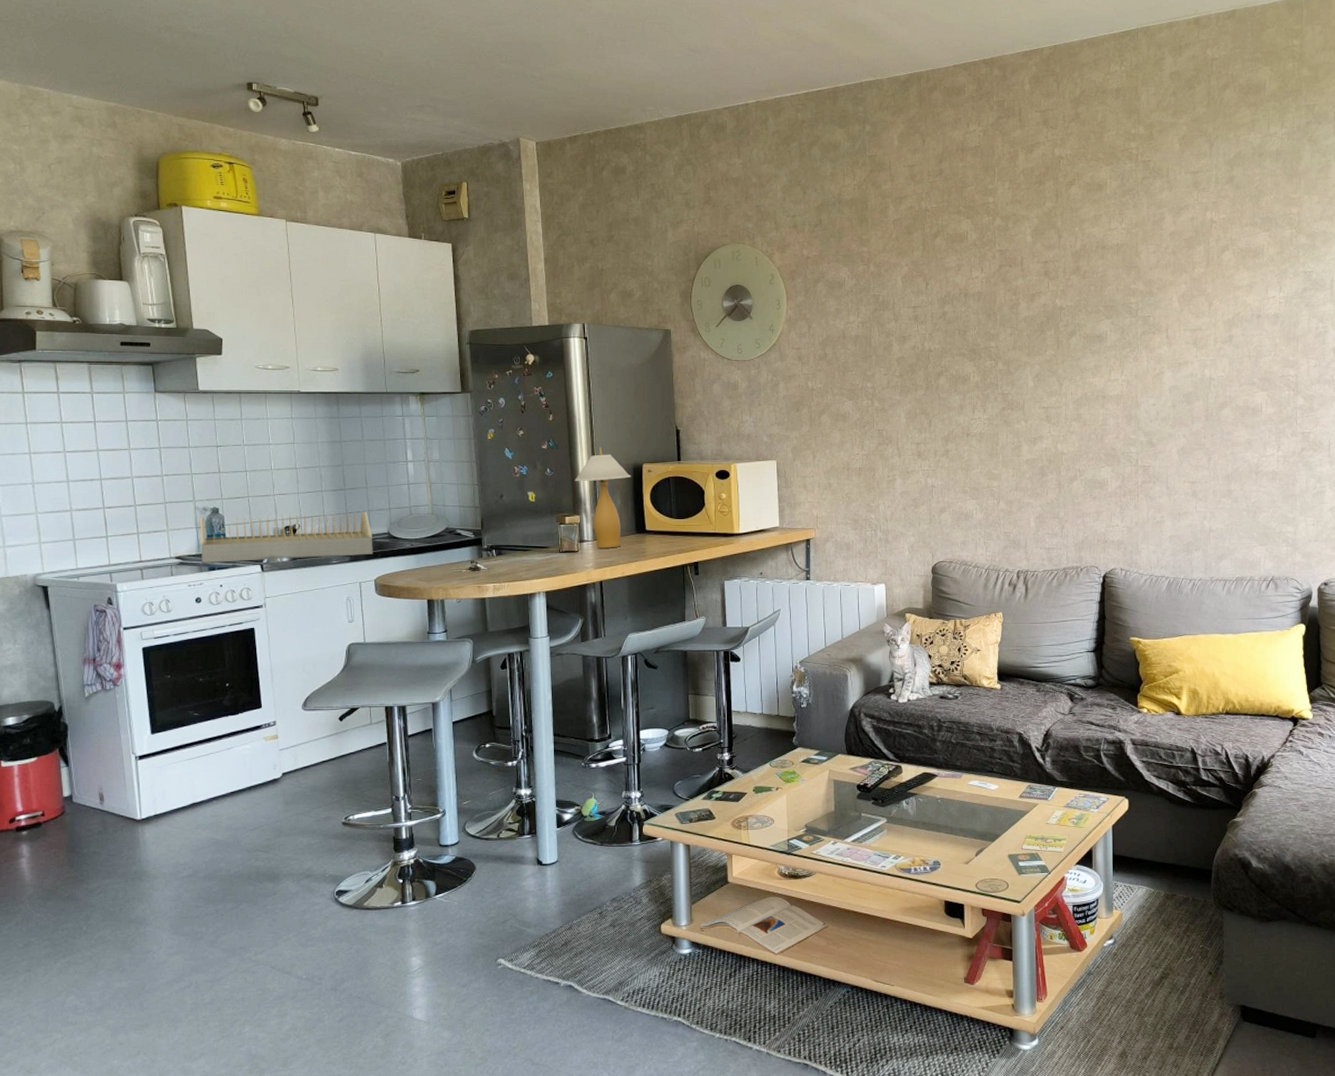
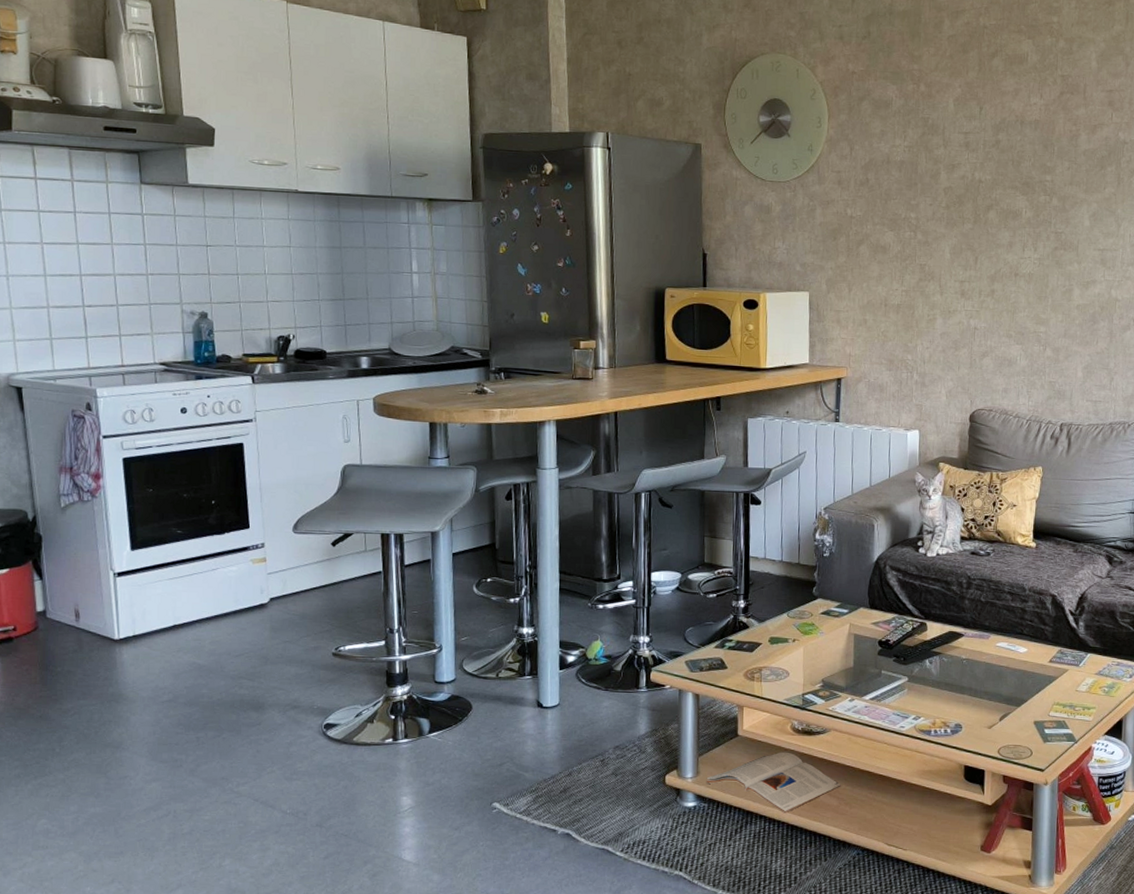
dish rack: present [199,511,373,563] -> none [186,321,373,372]
table lamp: present [574,447,631,548] -> none [591,268,652,378]

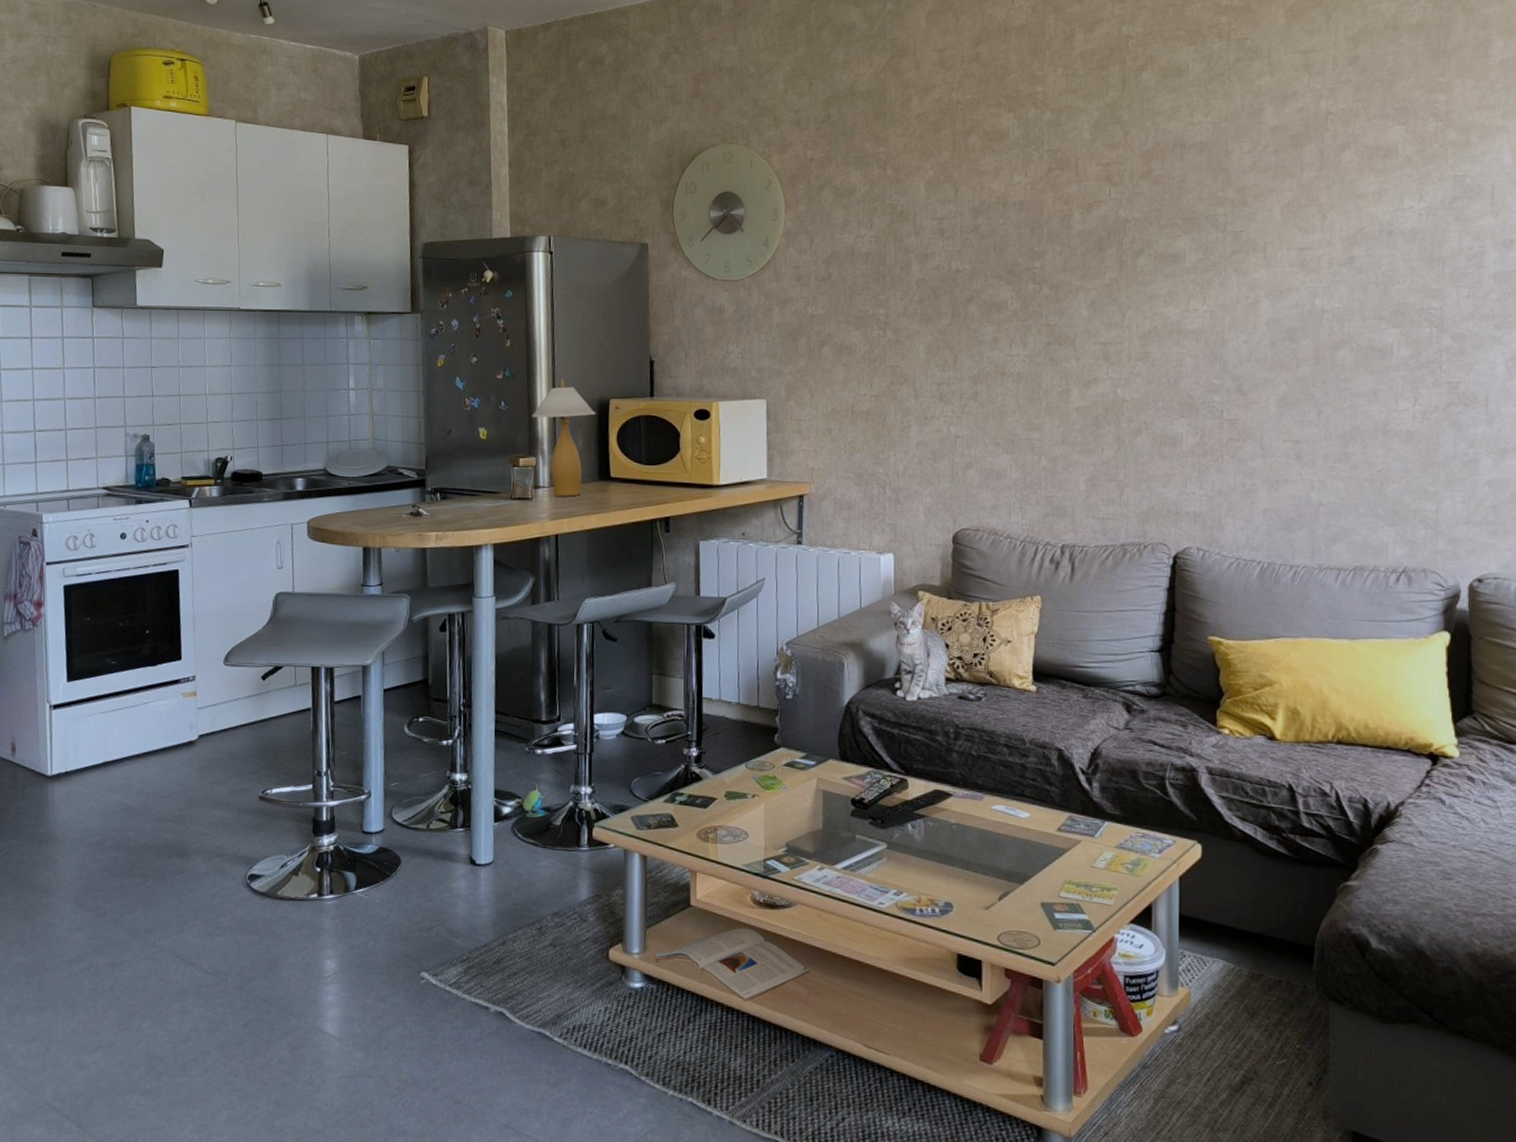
table lamp: none [591,268,652,378] -> present [531,379,596,497]

